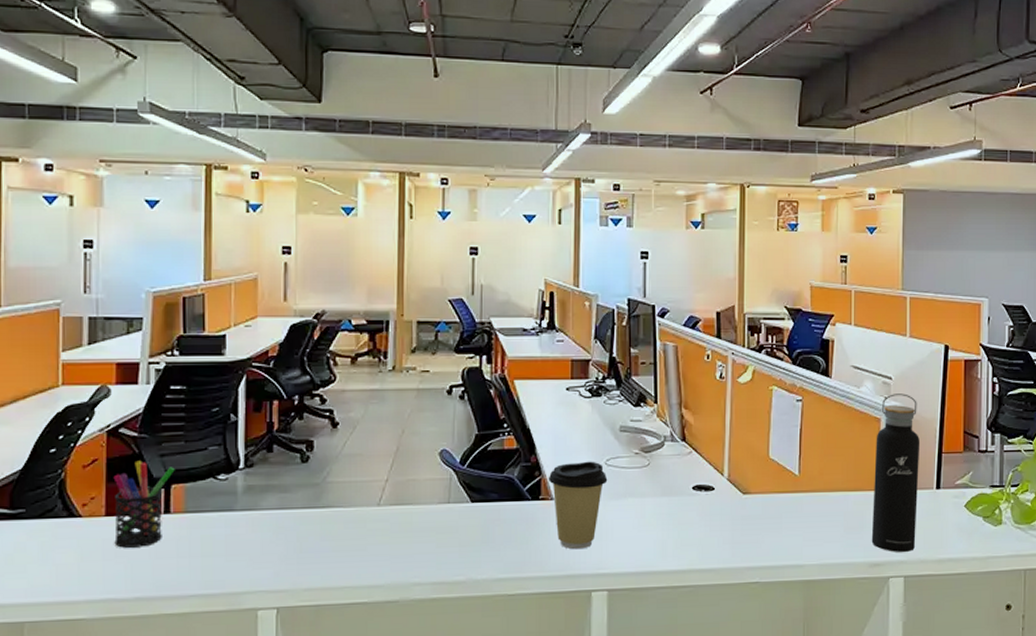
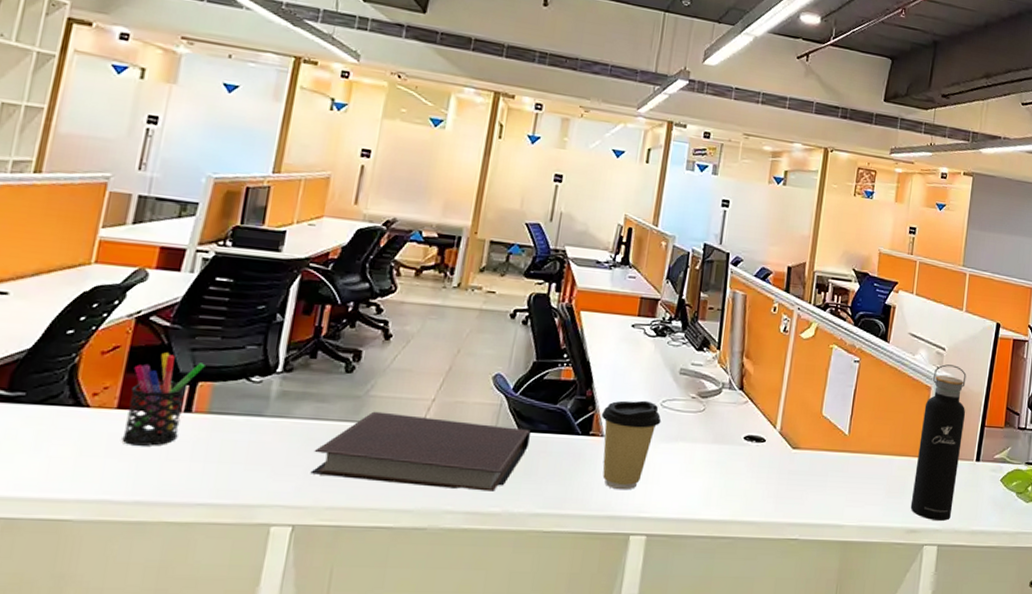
notebook: none [285,496,484,562] -> present [310,411,532,492]

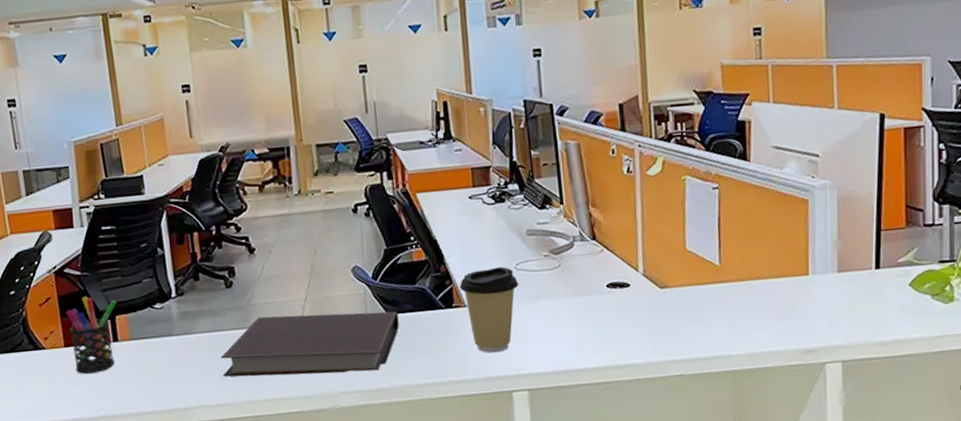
water bottle: present [910,364,967,521] -> none [803,170,855,337]

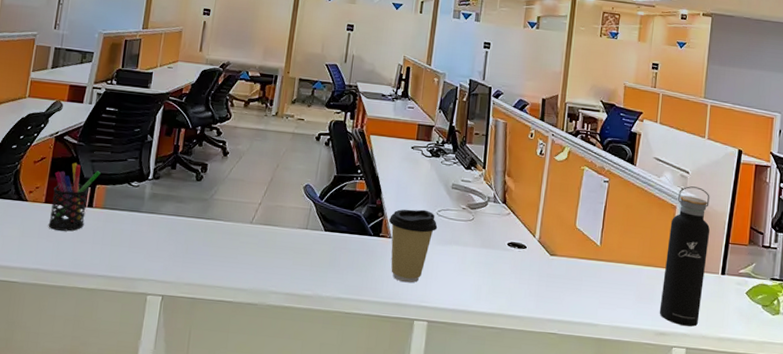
notebook: present [220,311,399,377] -> none [173,211,334,278]
water bottle: none [803,170,855,337] -> present [659,186,710,327]

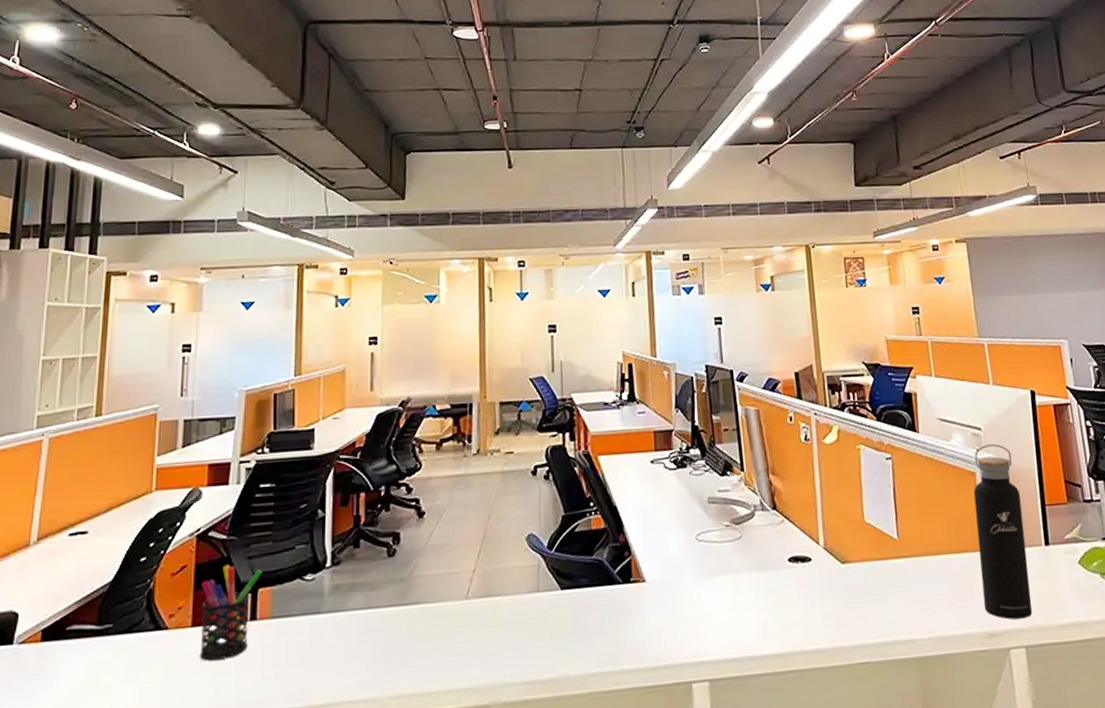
coffee cup: present [388,209,438,283] -> none [638,536,700,637]

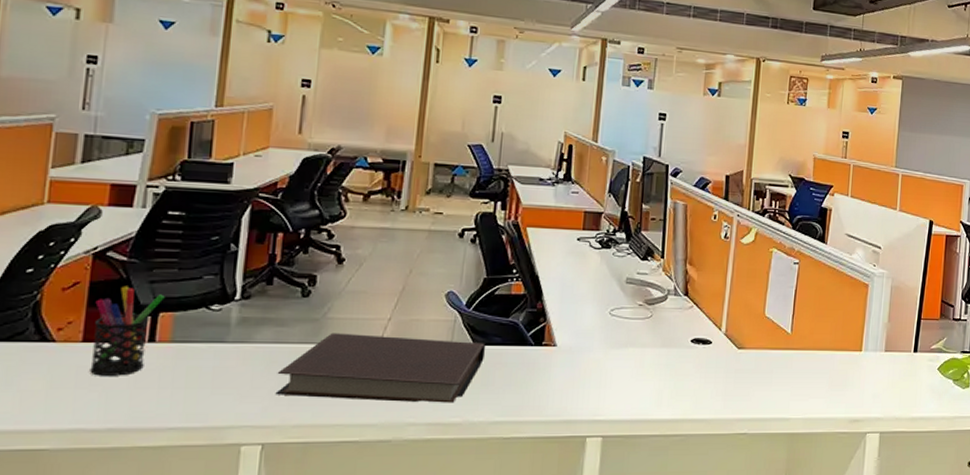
notebook: none [371,586,574,665] -> present [275,332,486,403]
water bottle: present [973,444,1032,620] -> none [852,262,903,409]

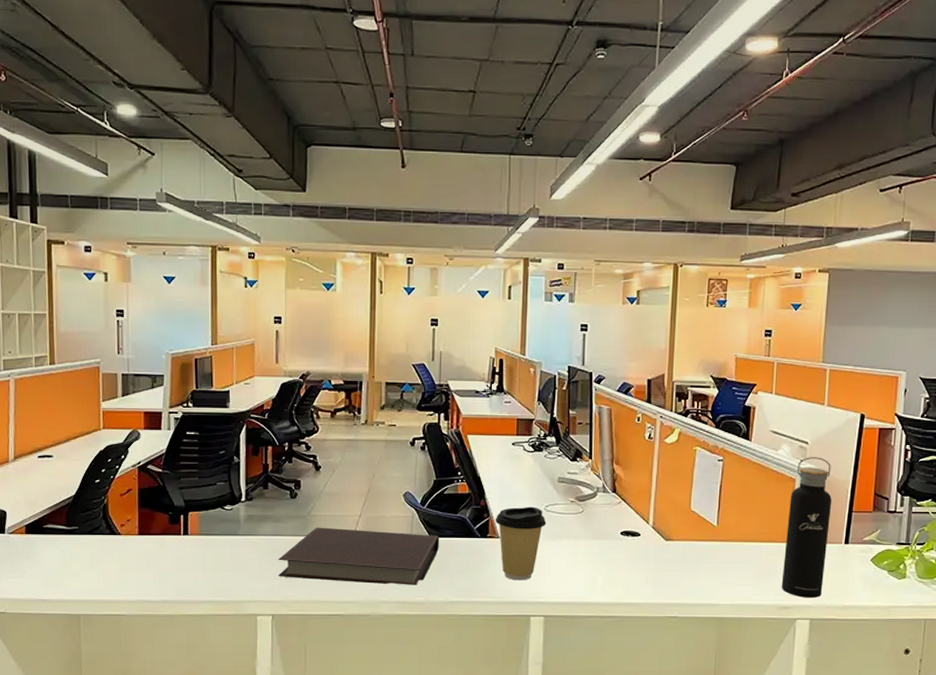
pen holder: present [89,286,165,376] -> none [144,491,191,561]
coffee cup: none [552,310,611,396] -> present [495,506,547,581]
water bottle: none [852,262,903,409] -> present [781,457,832,598]

